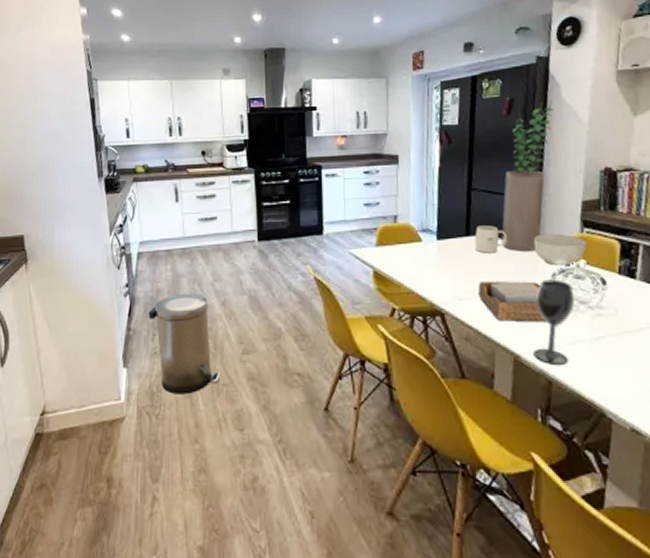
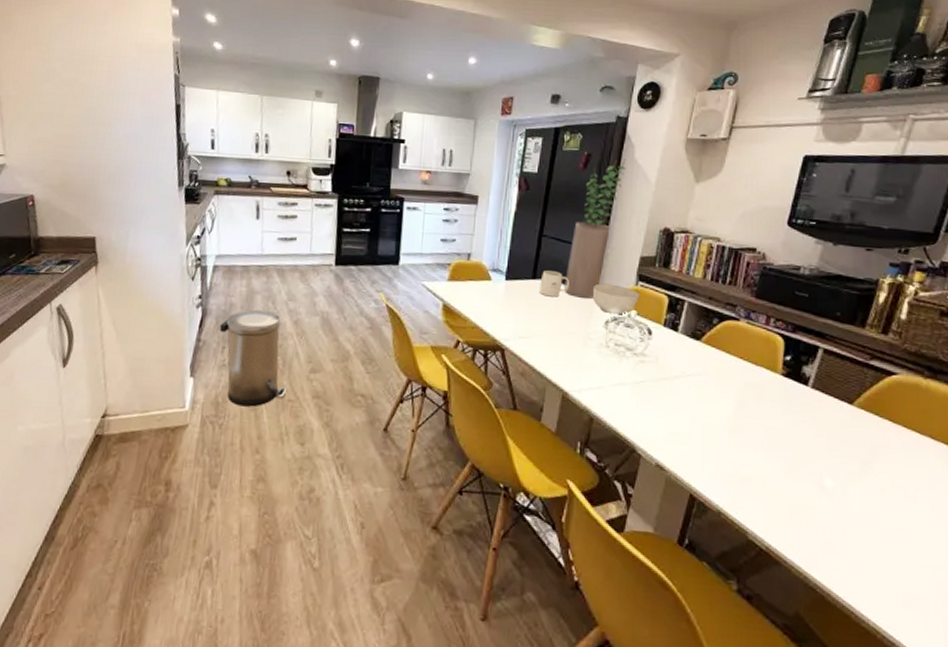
napkin holder: present [478,281,546,321] -> none [538,322,595,364]
wine glass: present [533,279,575,365] -> none [580,325,622,404]

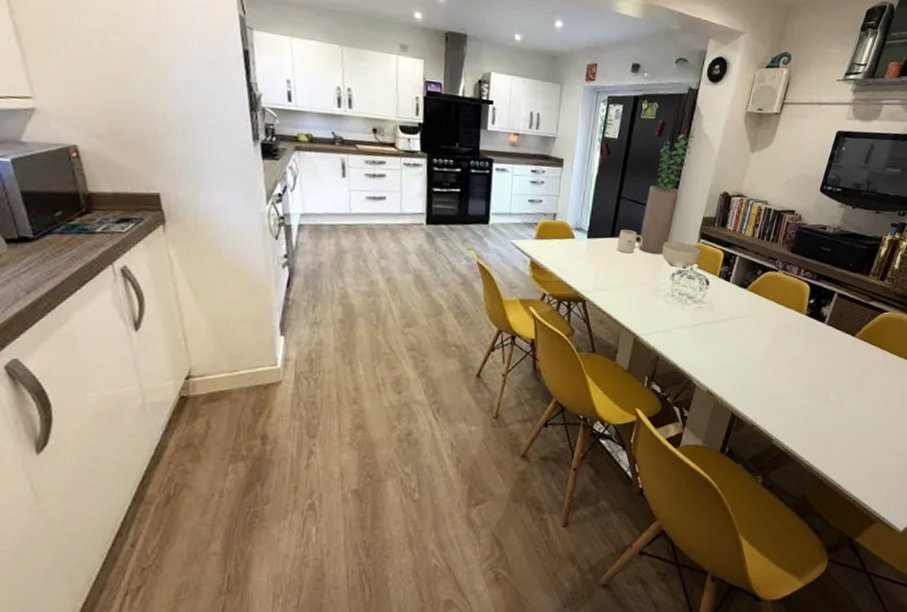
pedal bin: present [219,309,288,407] -> none [309,268,382,362]

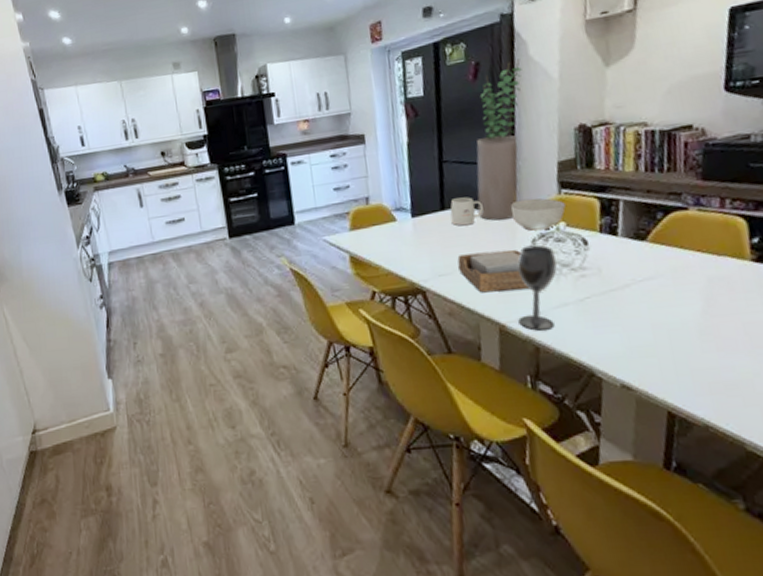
napkin holder: none [614,276,662,311] -> present [457,249,529,293]
wine glass: none [649,277,685,344] -> present [517,245,557,331]

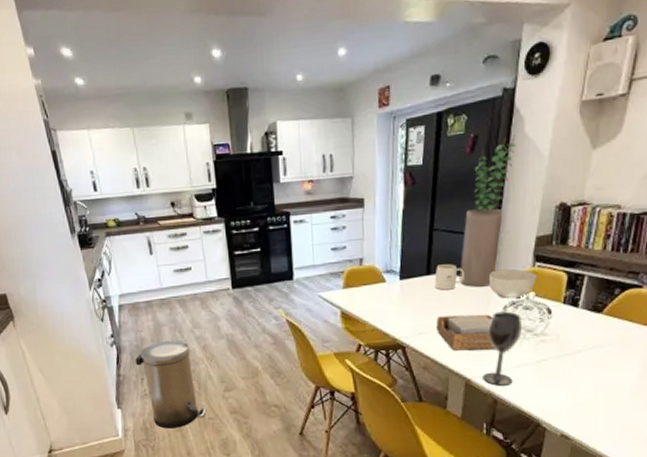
pedal bin: none [127,298,207,400] -> present [135,340,207,429]

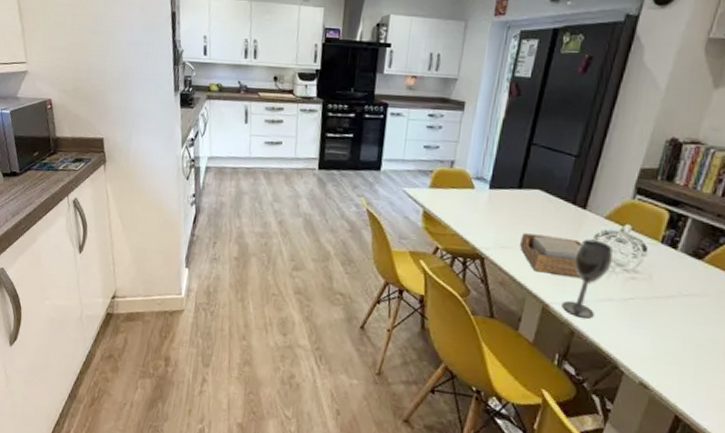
pedal bin: present [135,340,207,429] -> none [211,209,272,298]
mug: present [434,264,464,291] -> none [525,180,558,208]
vase: present [460,134,516,287] -> none [552,62,633,211]
bowl: present [488,269,537,299] -> none [582,195,636,229]

